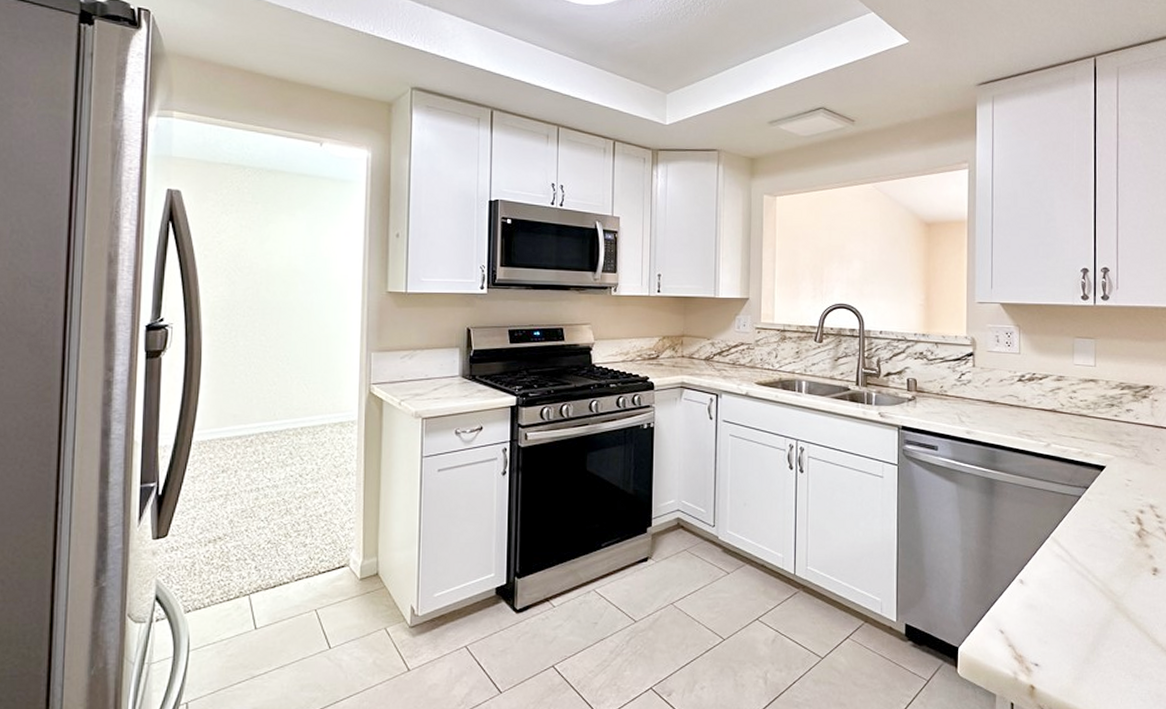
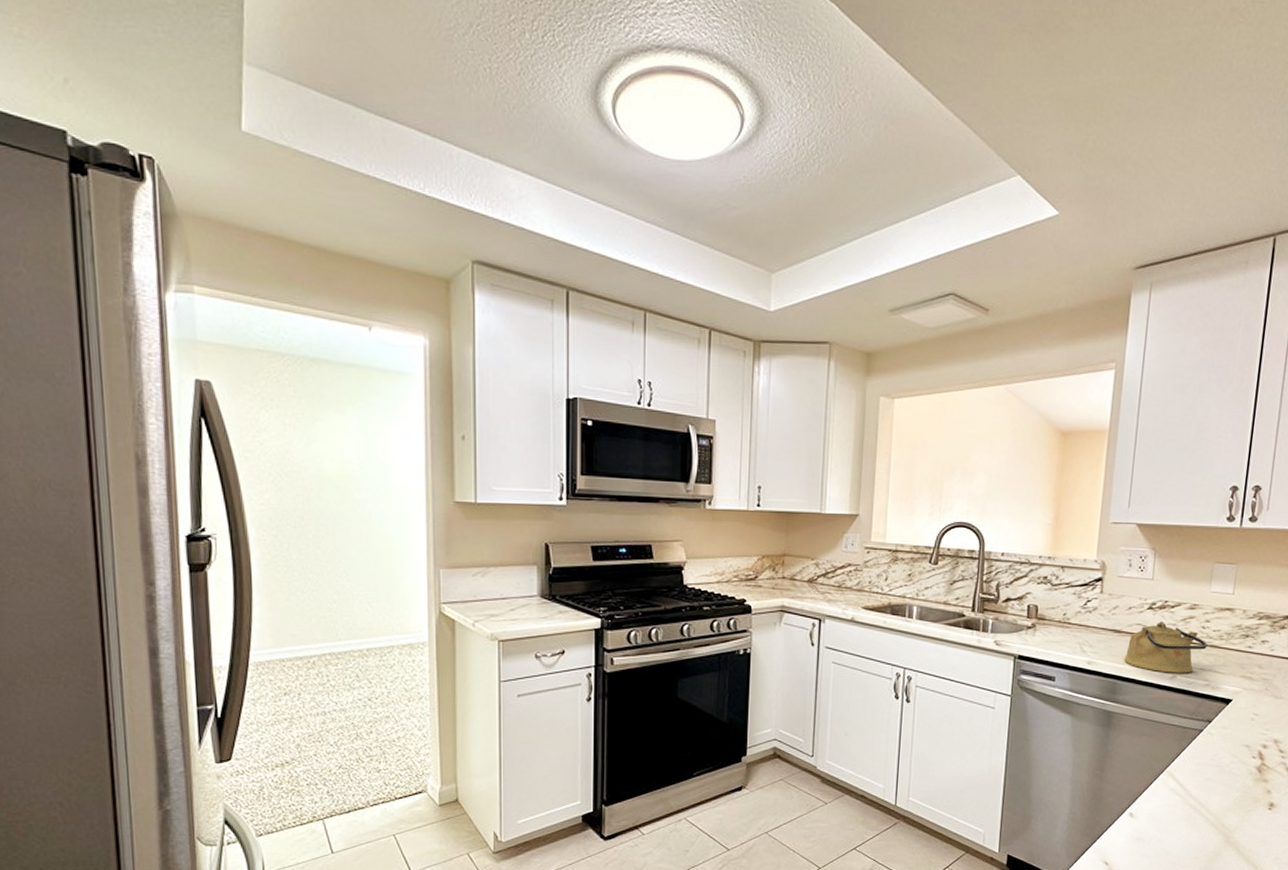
kettle: none [1000,393,1077,441] -> present [1124,622,1208,673]

